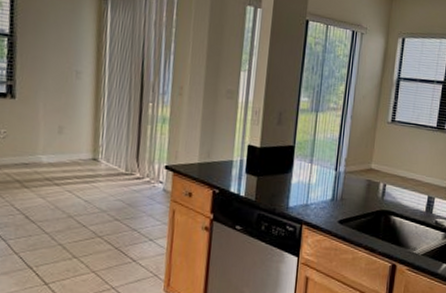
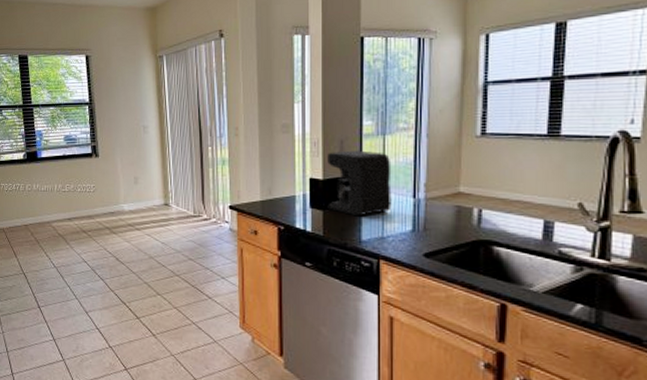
coffee maker: none [262,122,321,185] -> present [327,150,392,217]

